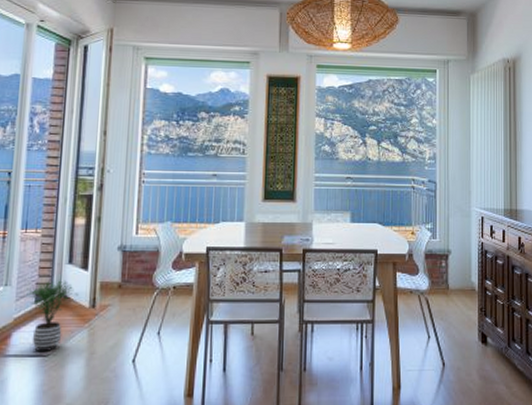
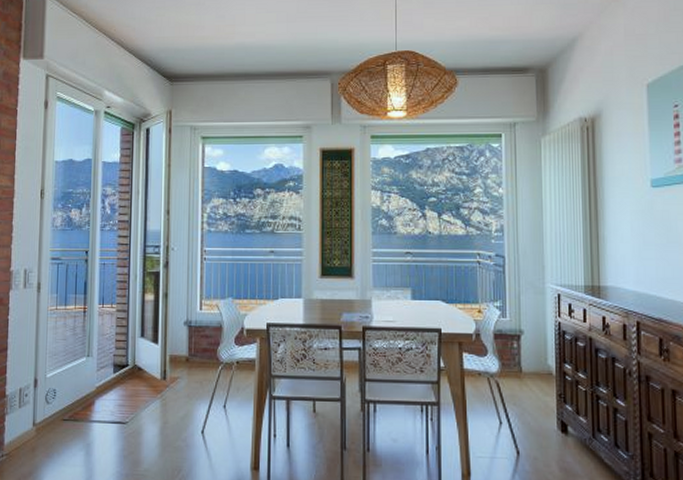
potted plant: present [27,280,78,351] -> none [106,352,150,419]

